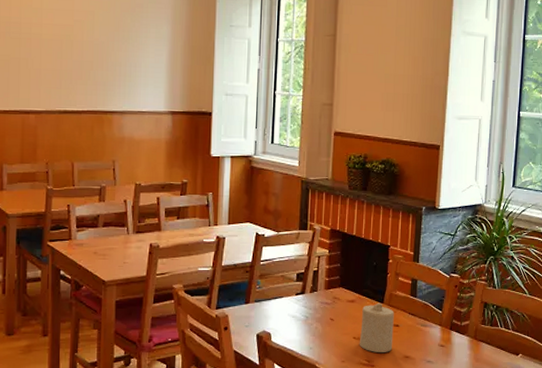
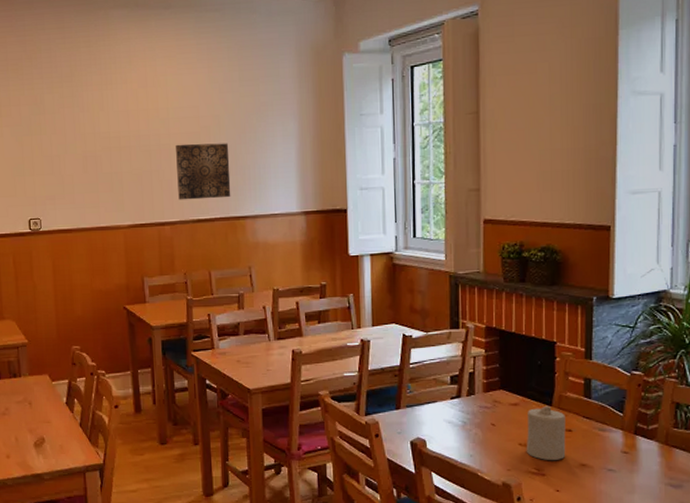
wall art: none [46,35,102,92] -> present [176,143,231,200]

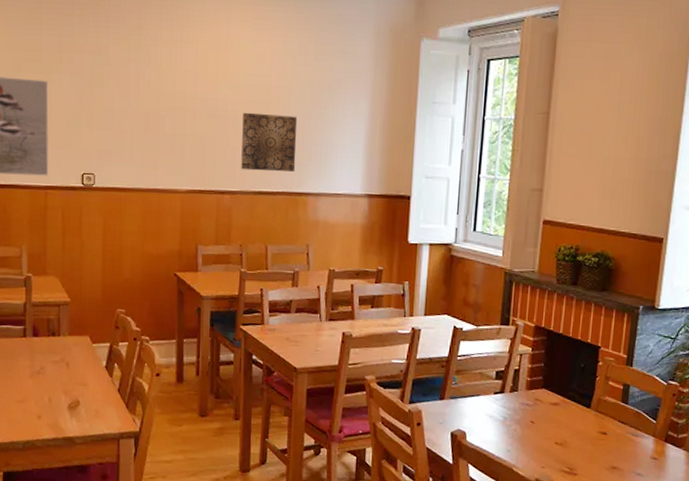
candle: present [526,405,566,461] -> none [561,407,602,462]

